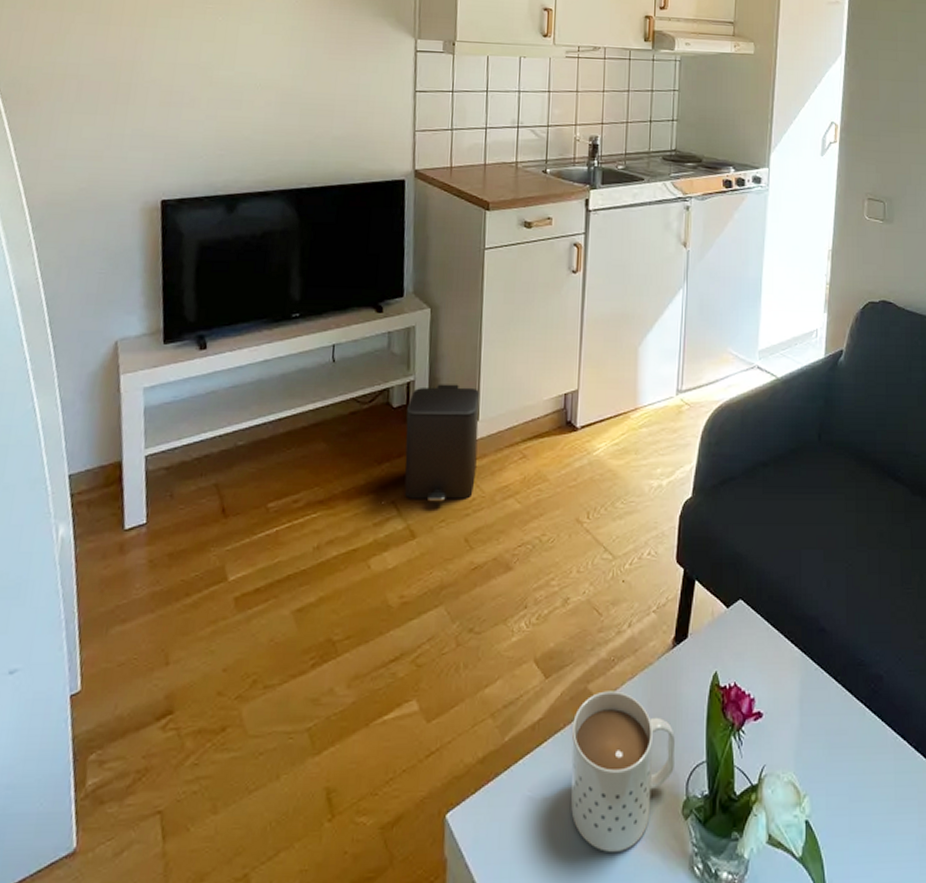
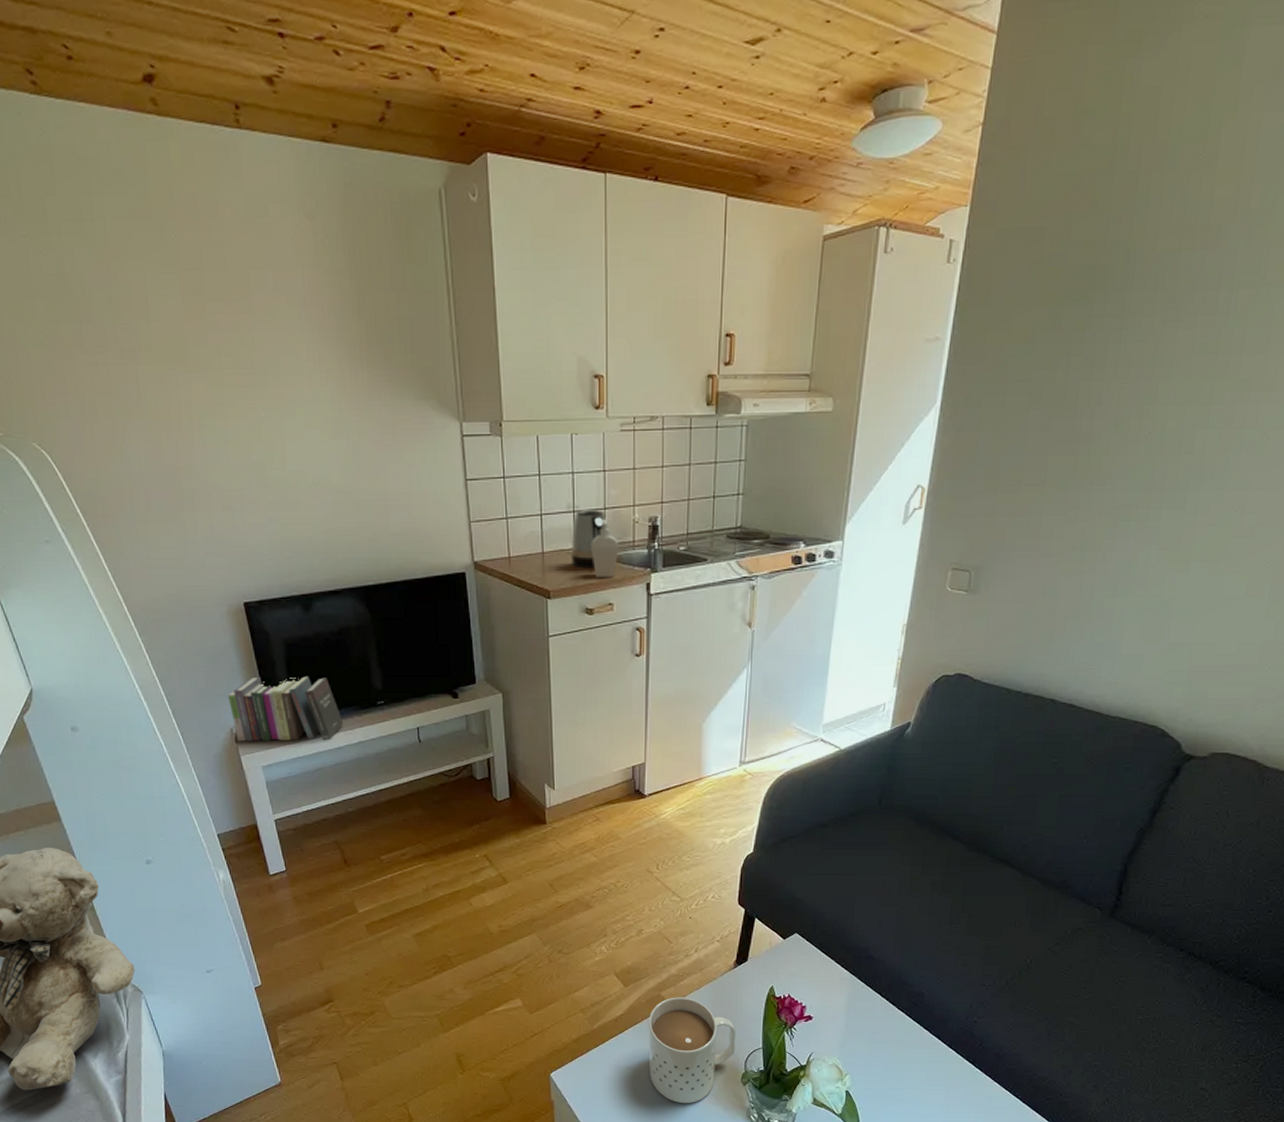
books: none [120,281,250,358] -> present [227,676,343,742]
pedal bin: present [404,384,479,502] -> none [489,759,555,856]
kettle: none [512,125,549,183] -> present [571,508,606,569]
soap bottle: none [533,135,560,192] -> present [592,519,618,577]

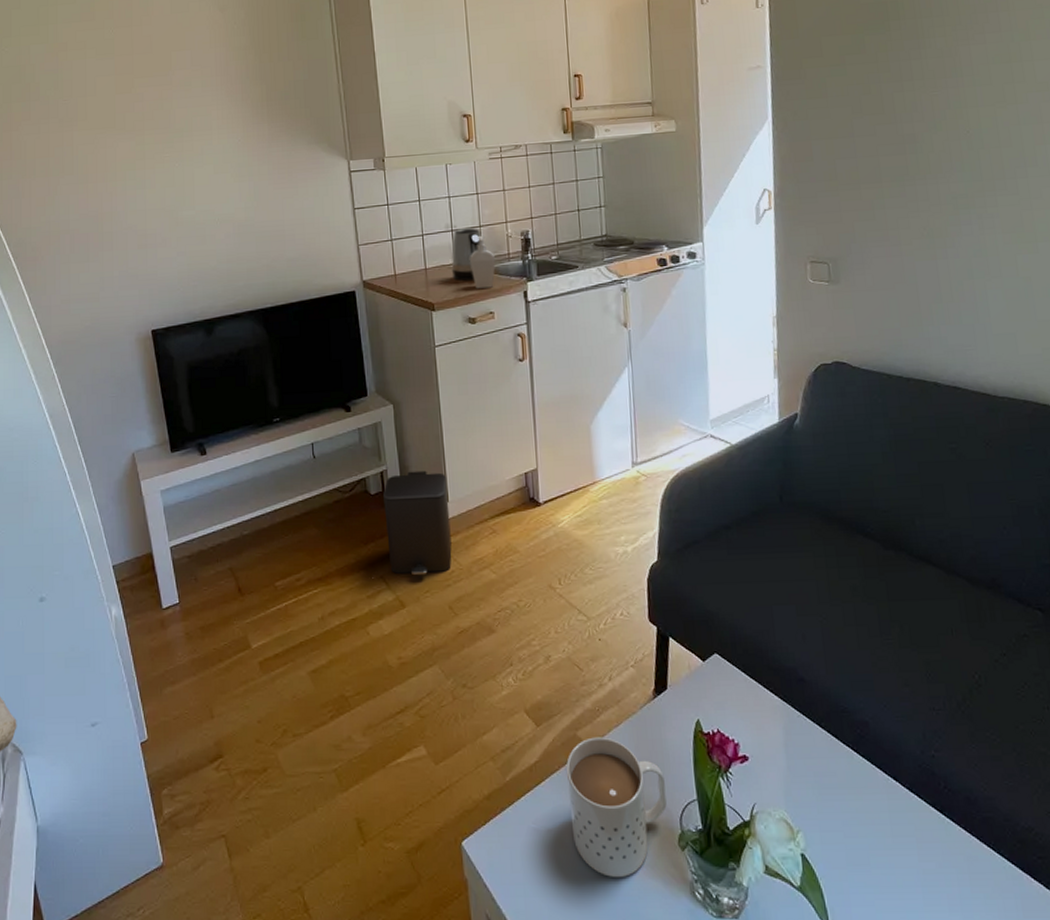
books: present [227,676,343,742] -> none [131,397,240,466]
pedal bin: none [489,759,555,856] -> present [383,470,452,576]

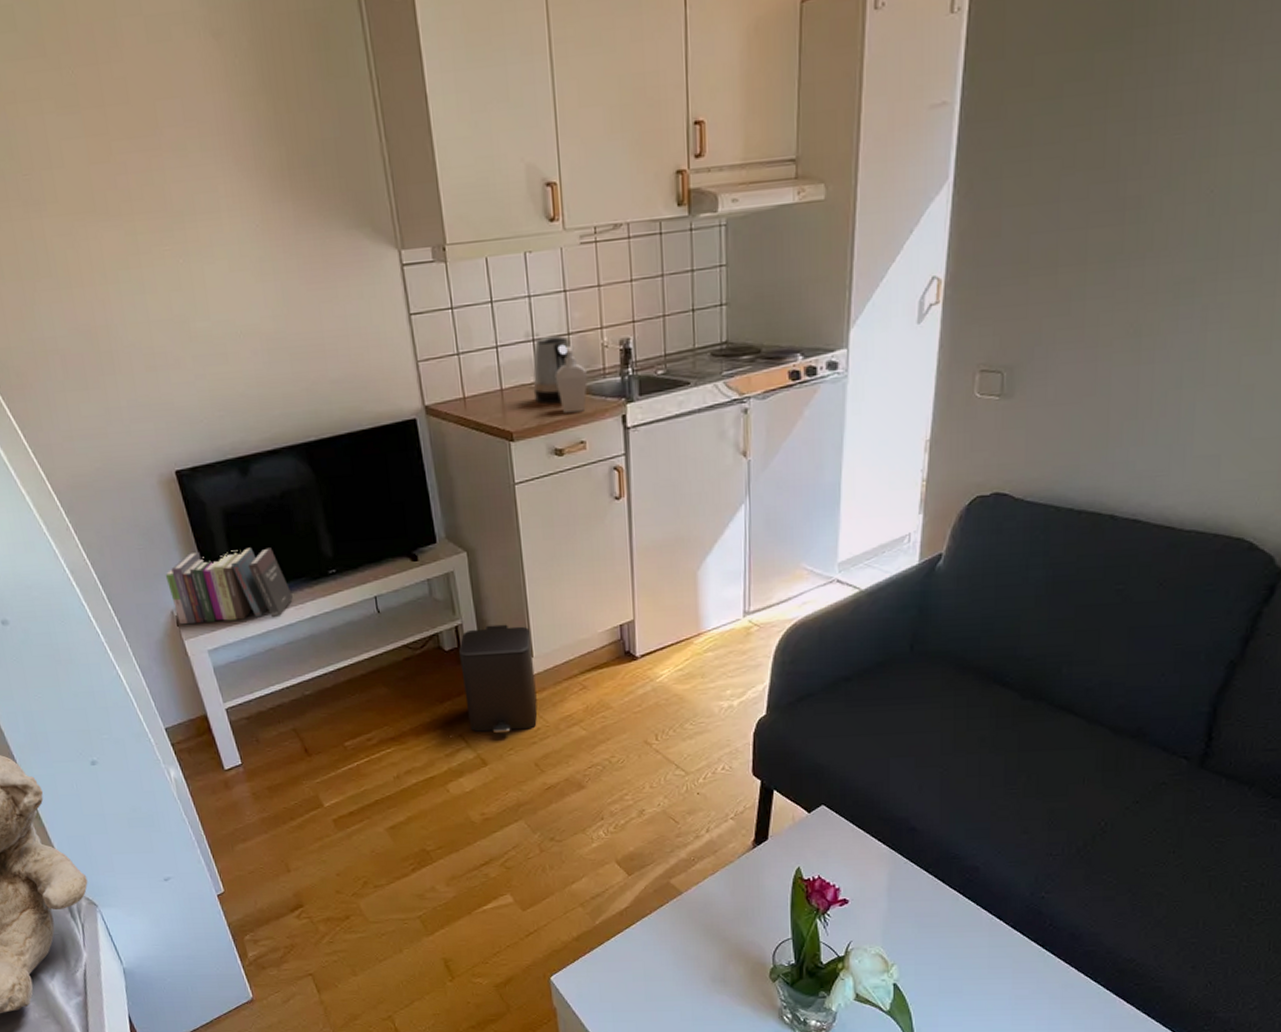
books: none [131,397,240,466] -> present [165,547,293,625]
mug: present [566,737,667,877] -> none [657,884,760,1005]

